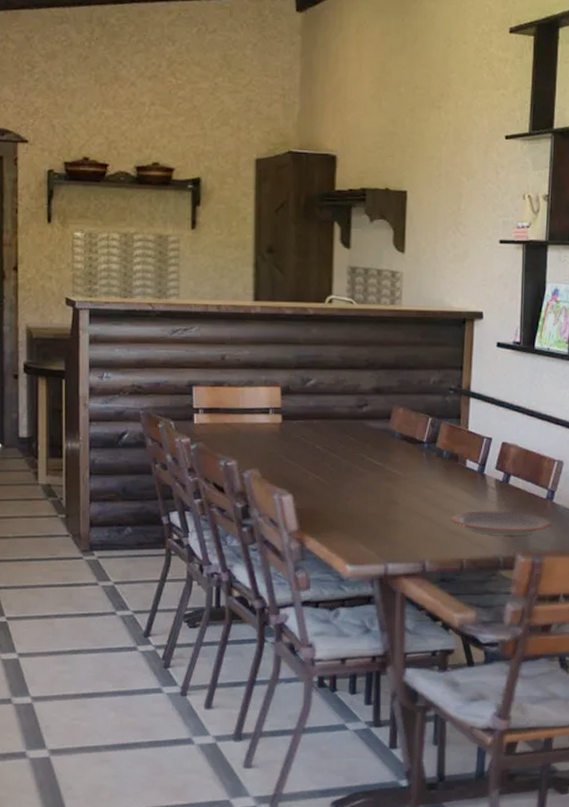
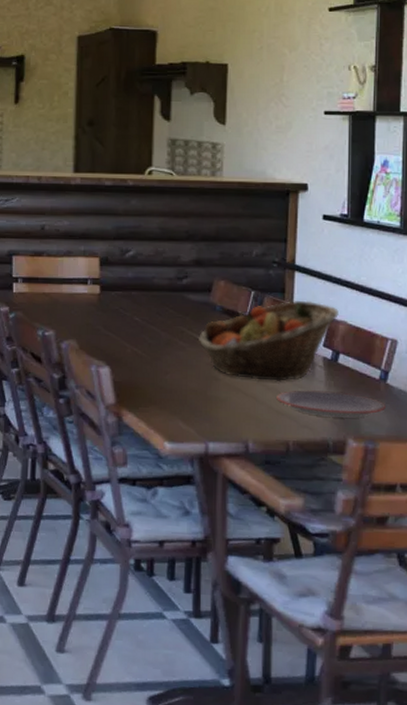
fruit basket: none [378,425,510,504] -> present [199,300,339,383]

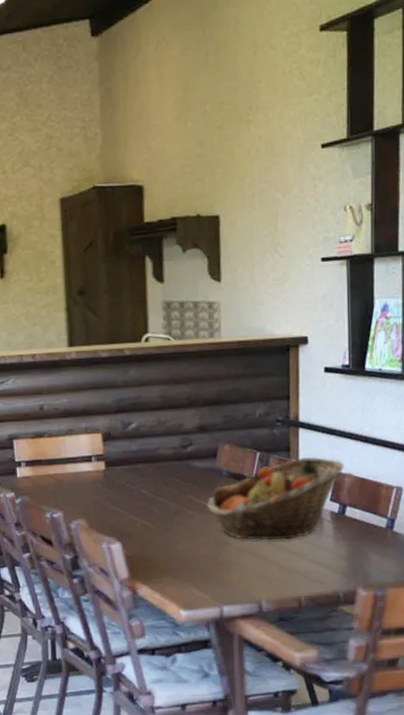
plate: present [277,390,386,418] -> none [287,544,393,570]

